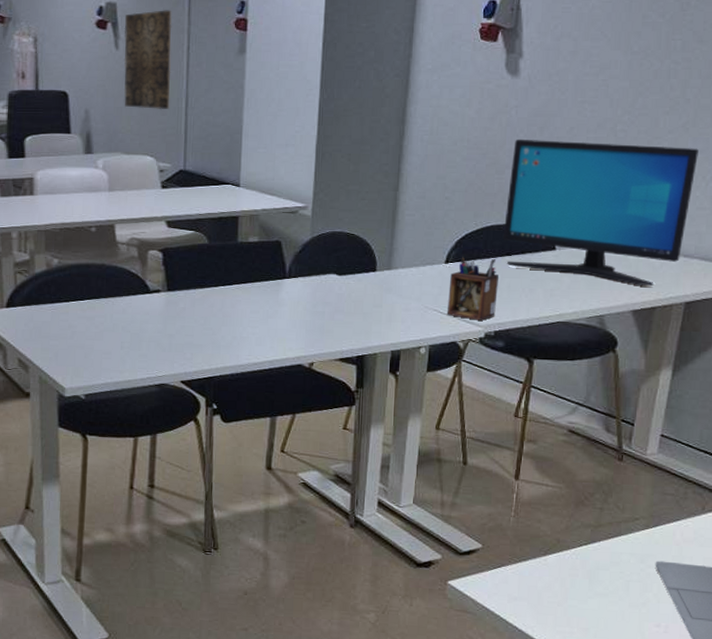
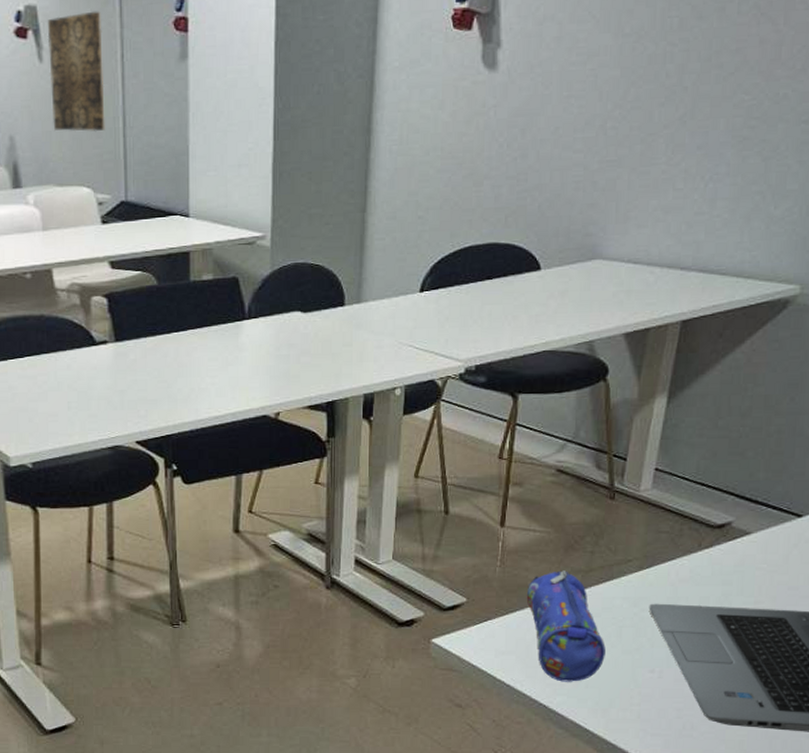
desk organizer: present [448,256,500,321] -> none [424,283,480,355]
computer monitor: present [502,139,698,286] -> none [482,143,697,305]
pencil case: none [538,524,614,631] -> present [526,570,606,682]

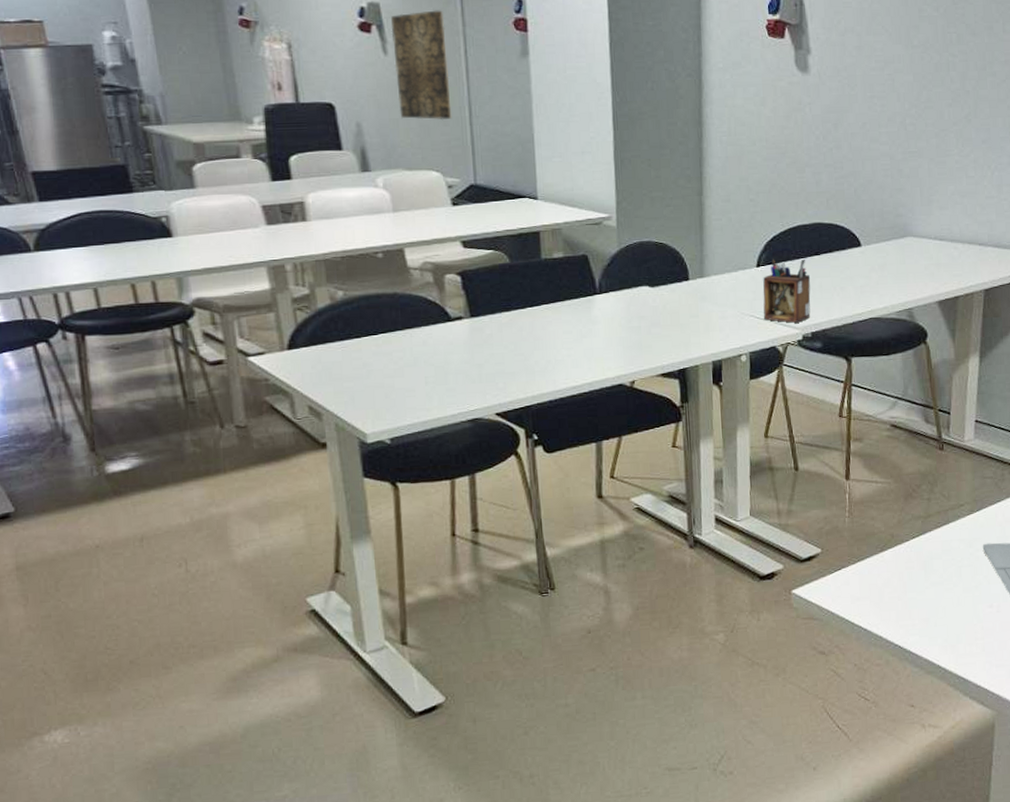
desk organizer: none [424,283,480,355] -> present [763,258,811,323]
pencil case: present [526,570,606,682] -> none [874,517,949,623]

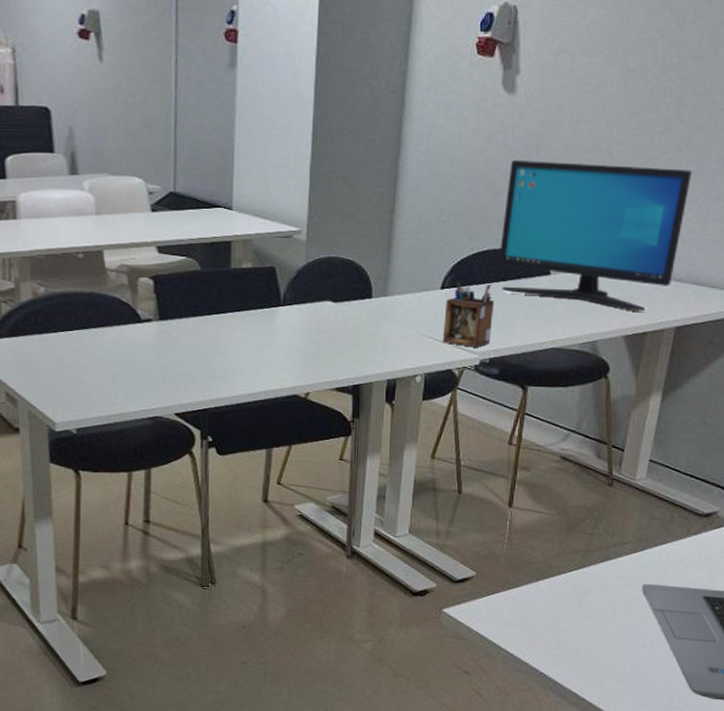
wall art: present [390,10,452,120] -> none [108,19,159,128]
computer monitor: none [809,136,982,276] -> present [498,159,692,310]

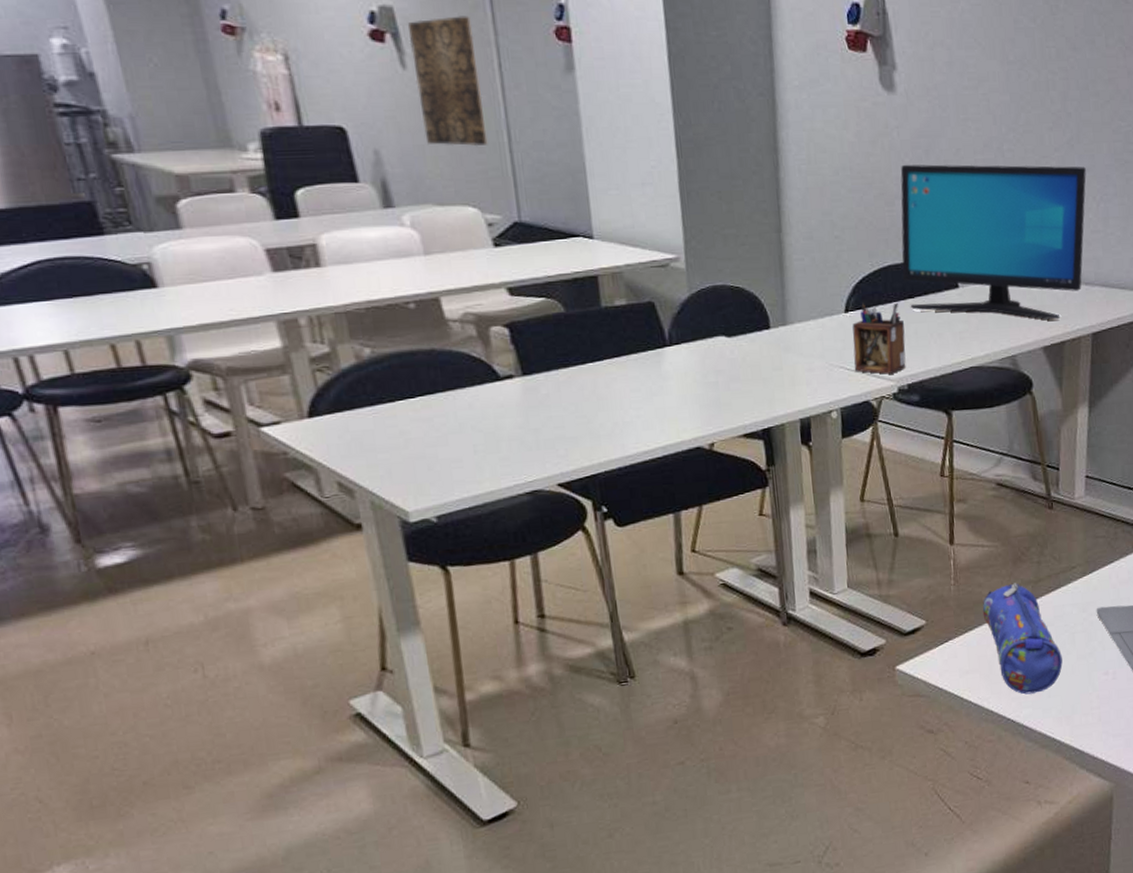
wall art: none [108,19,159,128] -> present [407,16,488,147]
pencil case: none [530,550,602,654] -> present [982,583,1063,695]

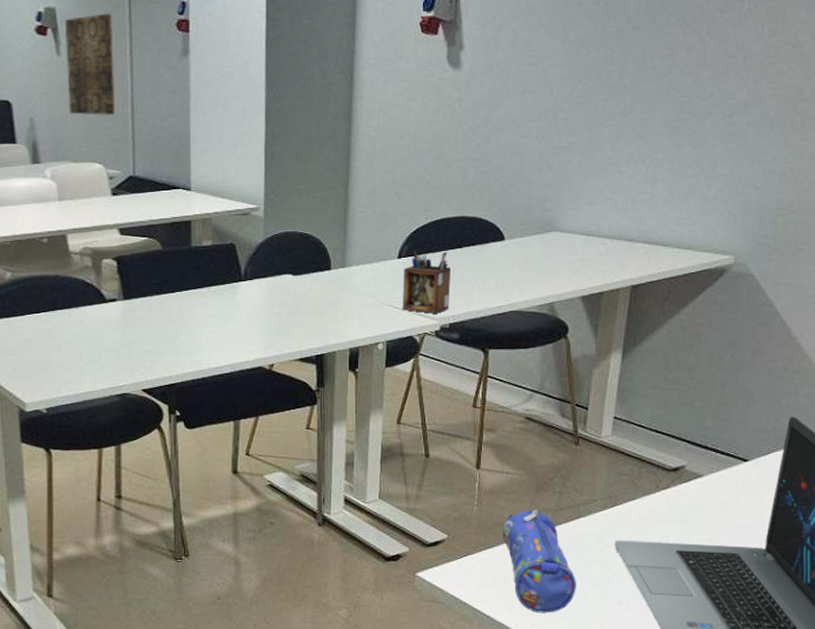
computer monitor: present [900,164,1086,319] -> none [453,131,637,271]

